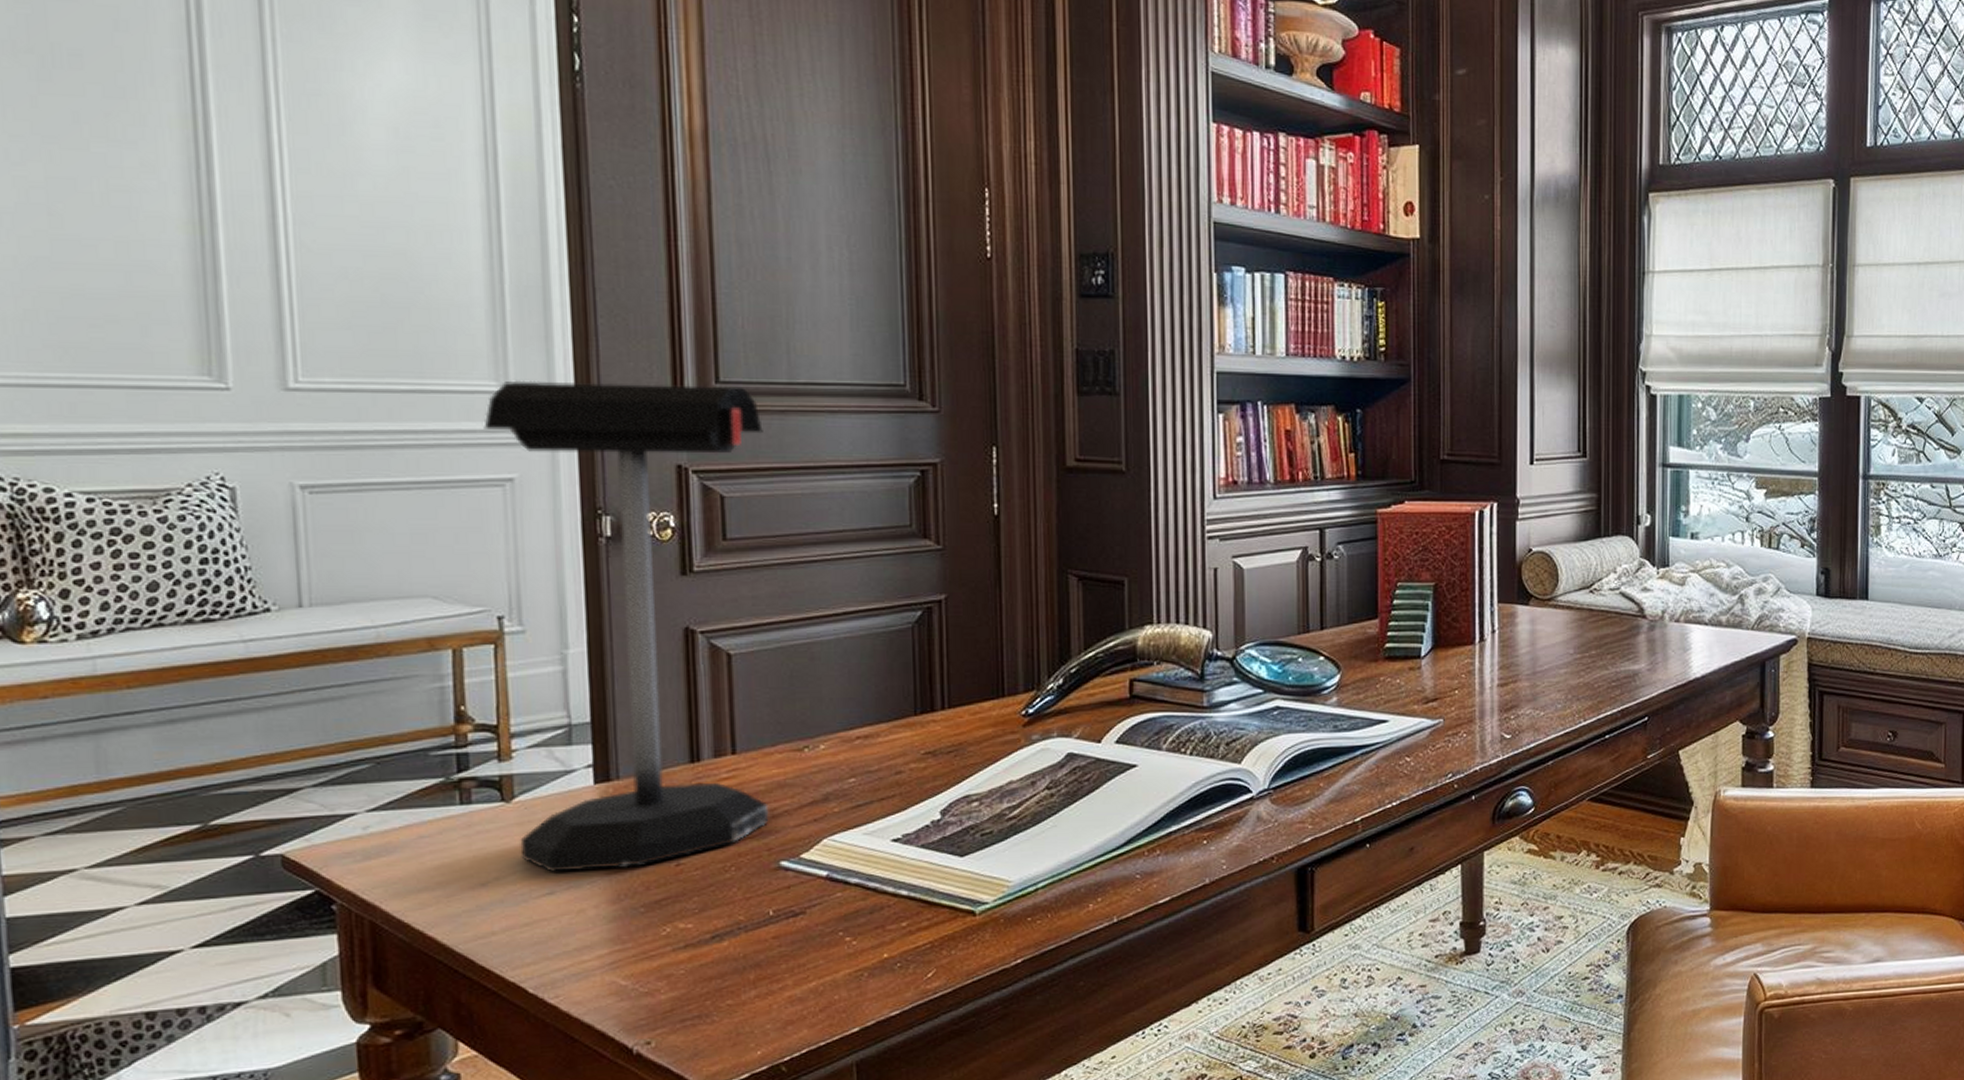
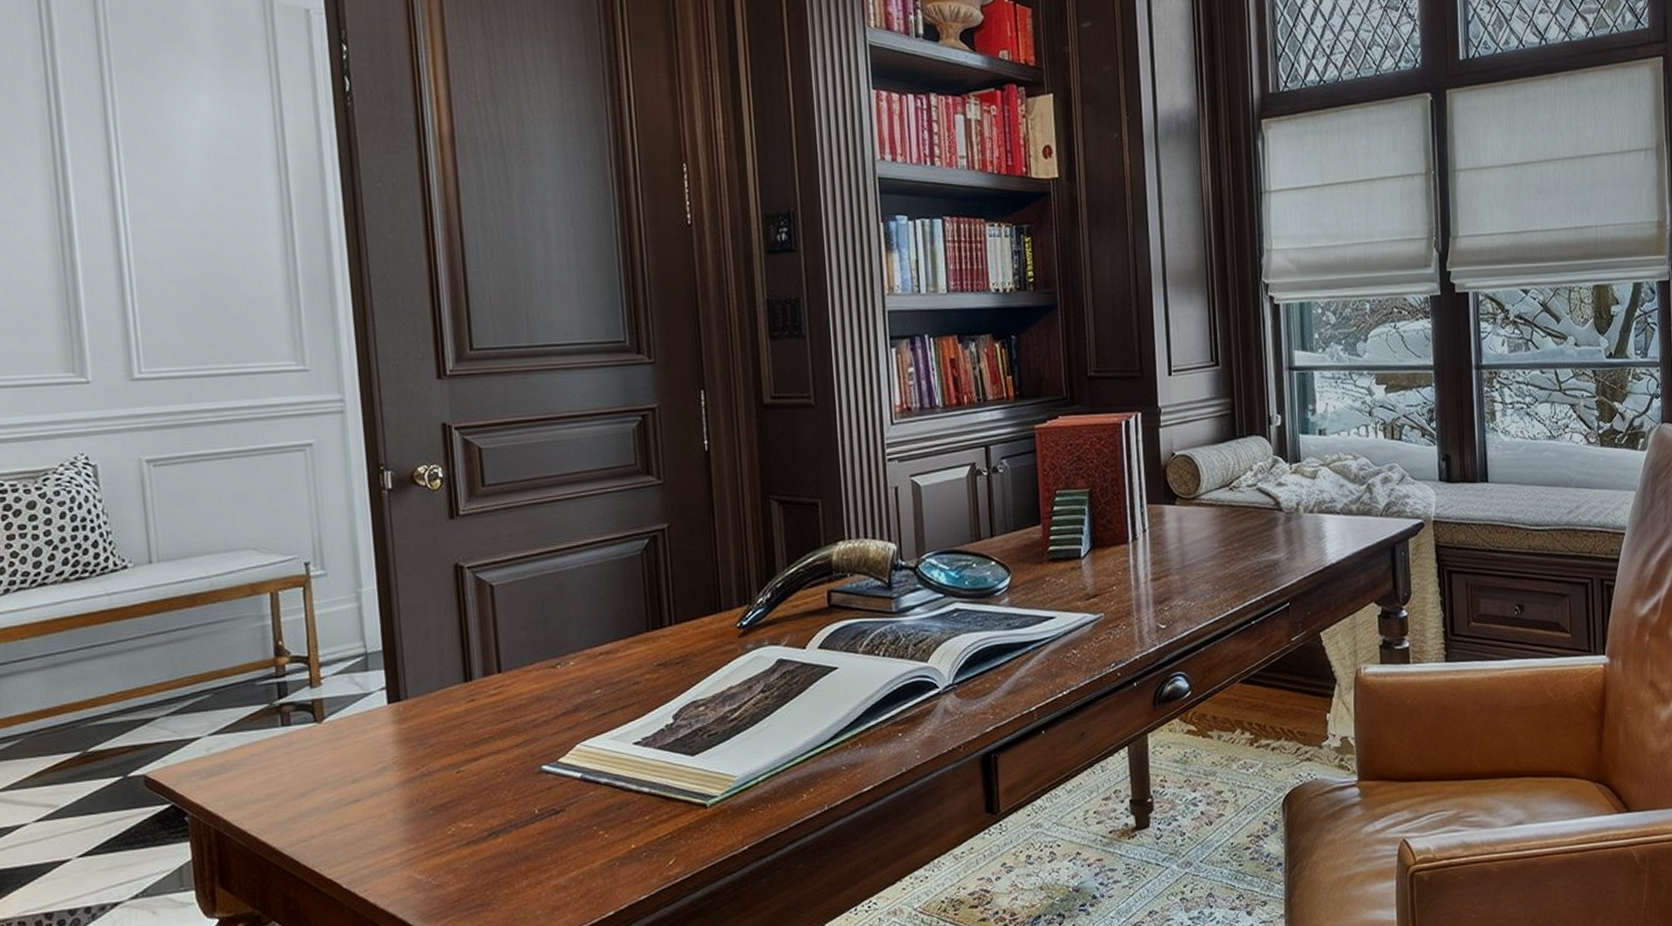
desk lamp: present [483,380,769,872] -> none [287,352,531,782]

